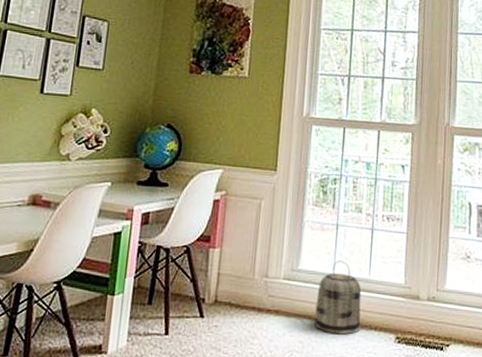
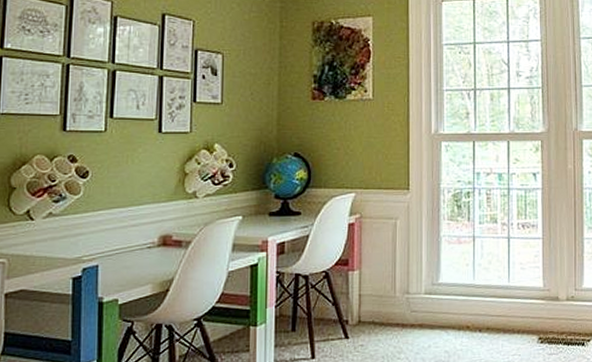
basket: present [314,260,362,335] -> none [459,271,504,341]

